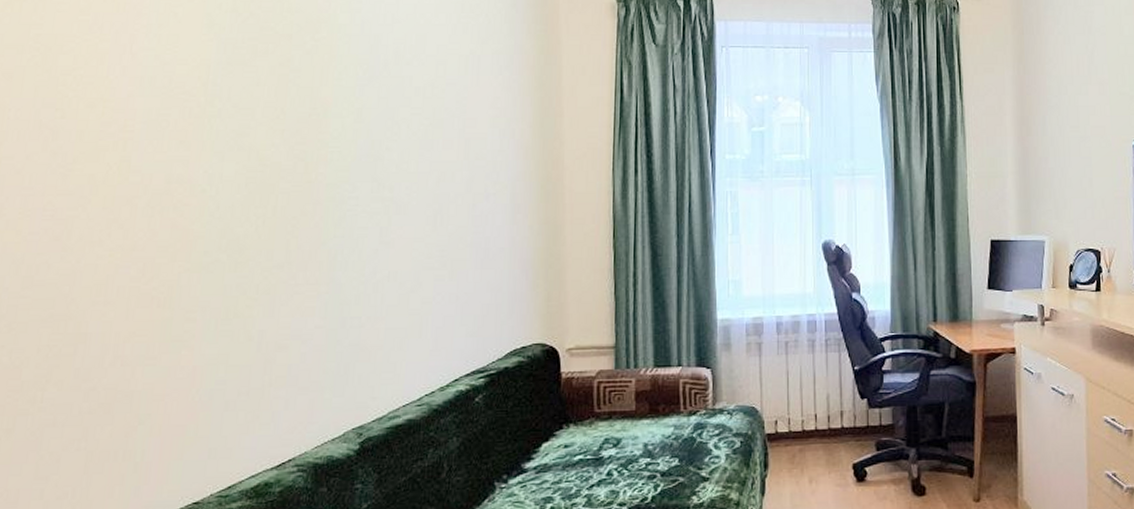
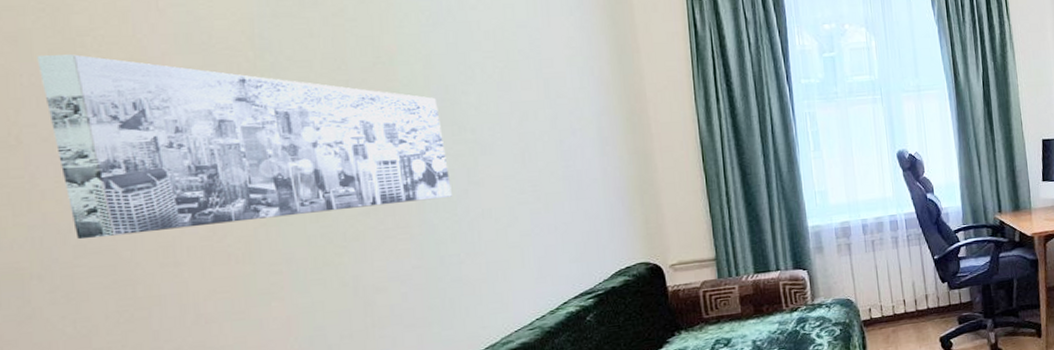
wall art: none [24,92,363,271] -> present [37,54,452,240]

